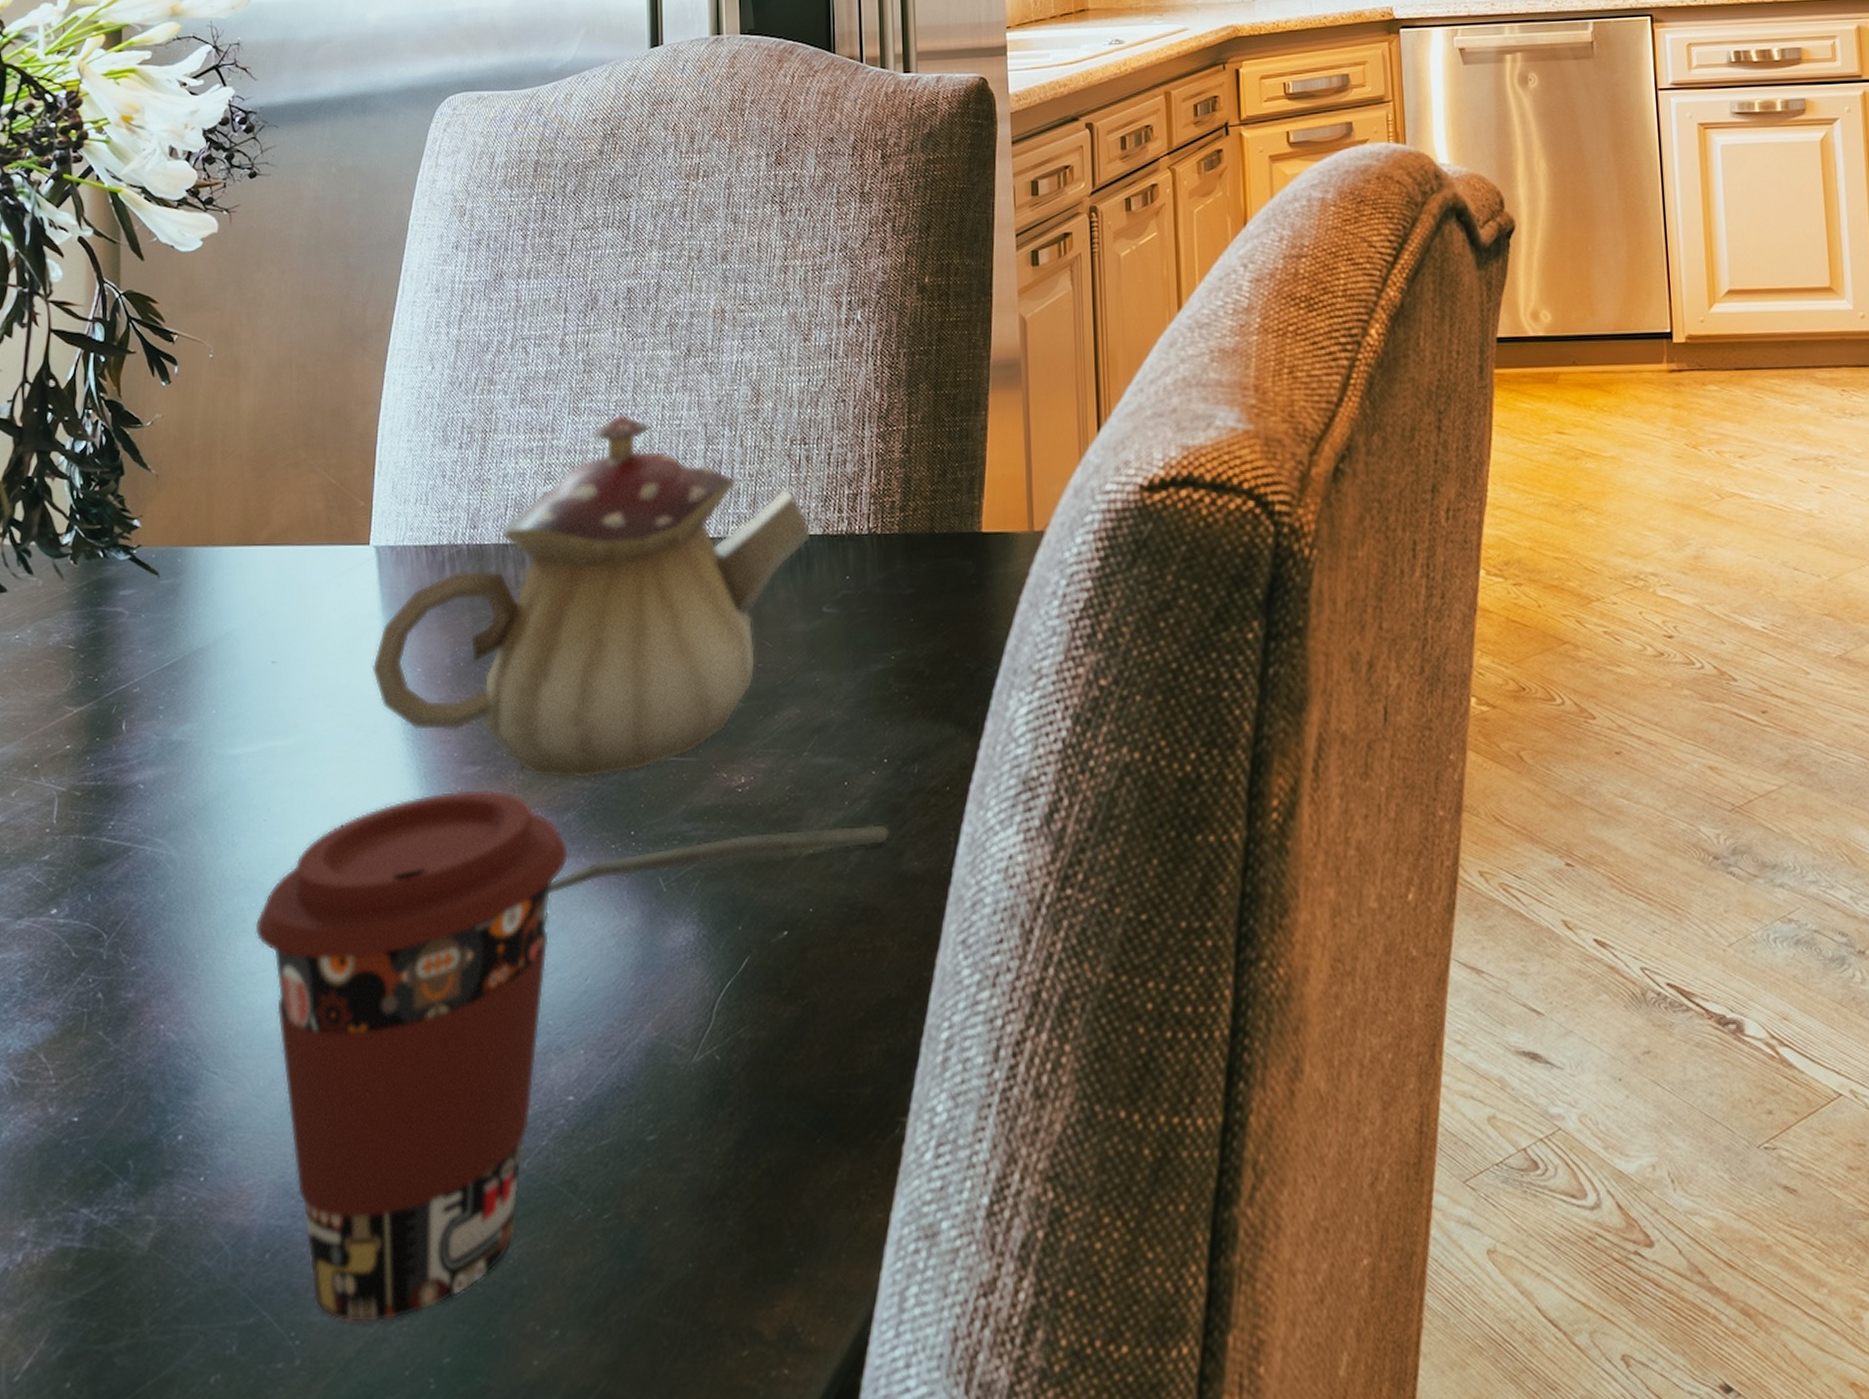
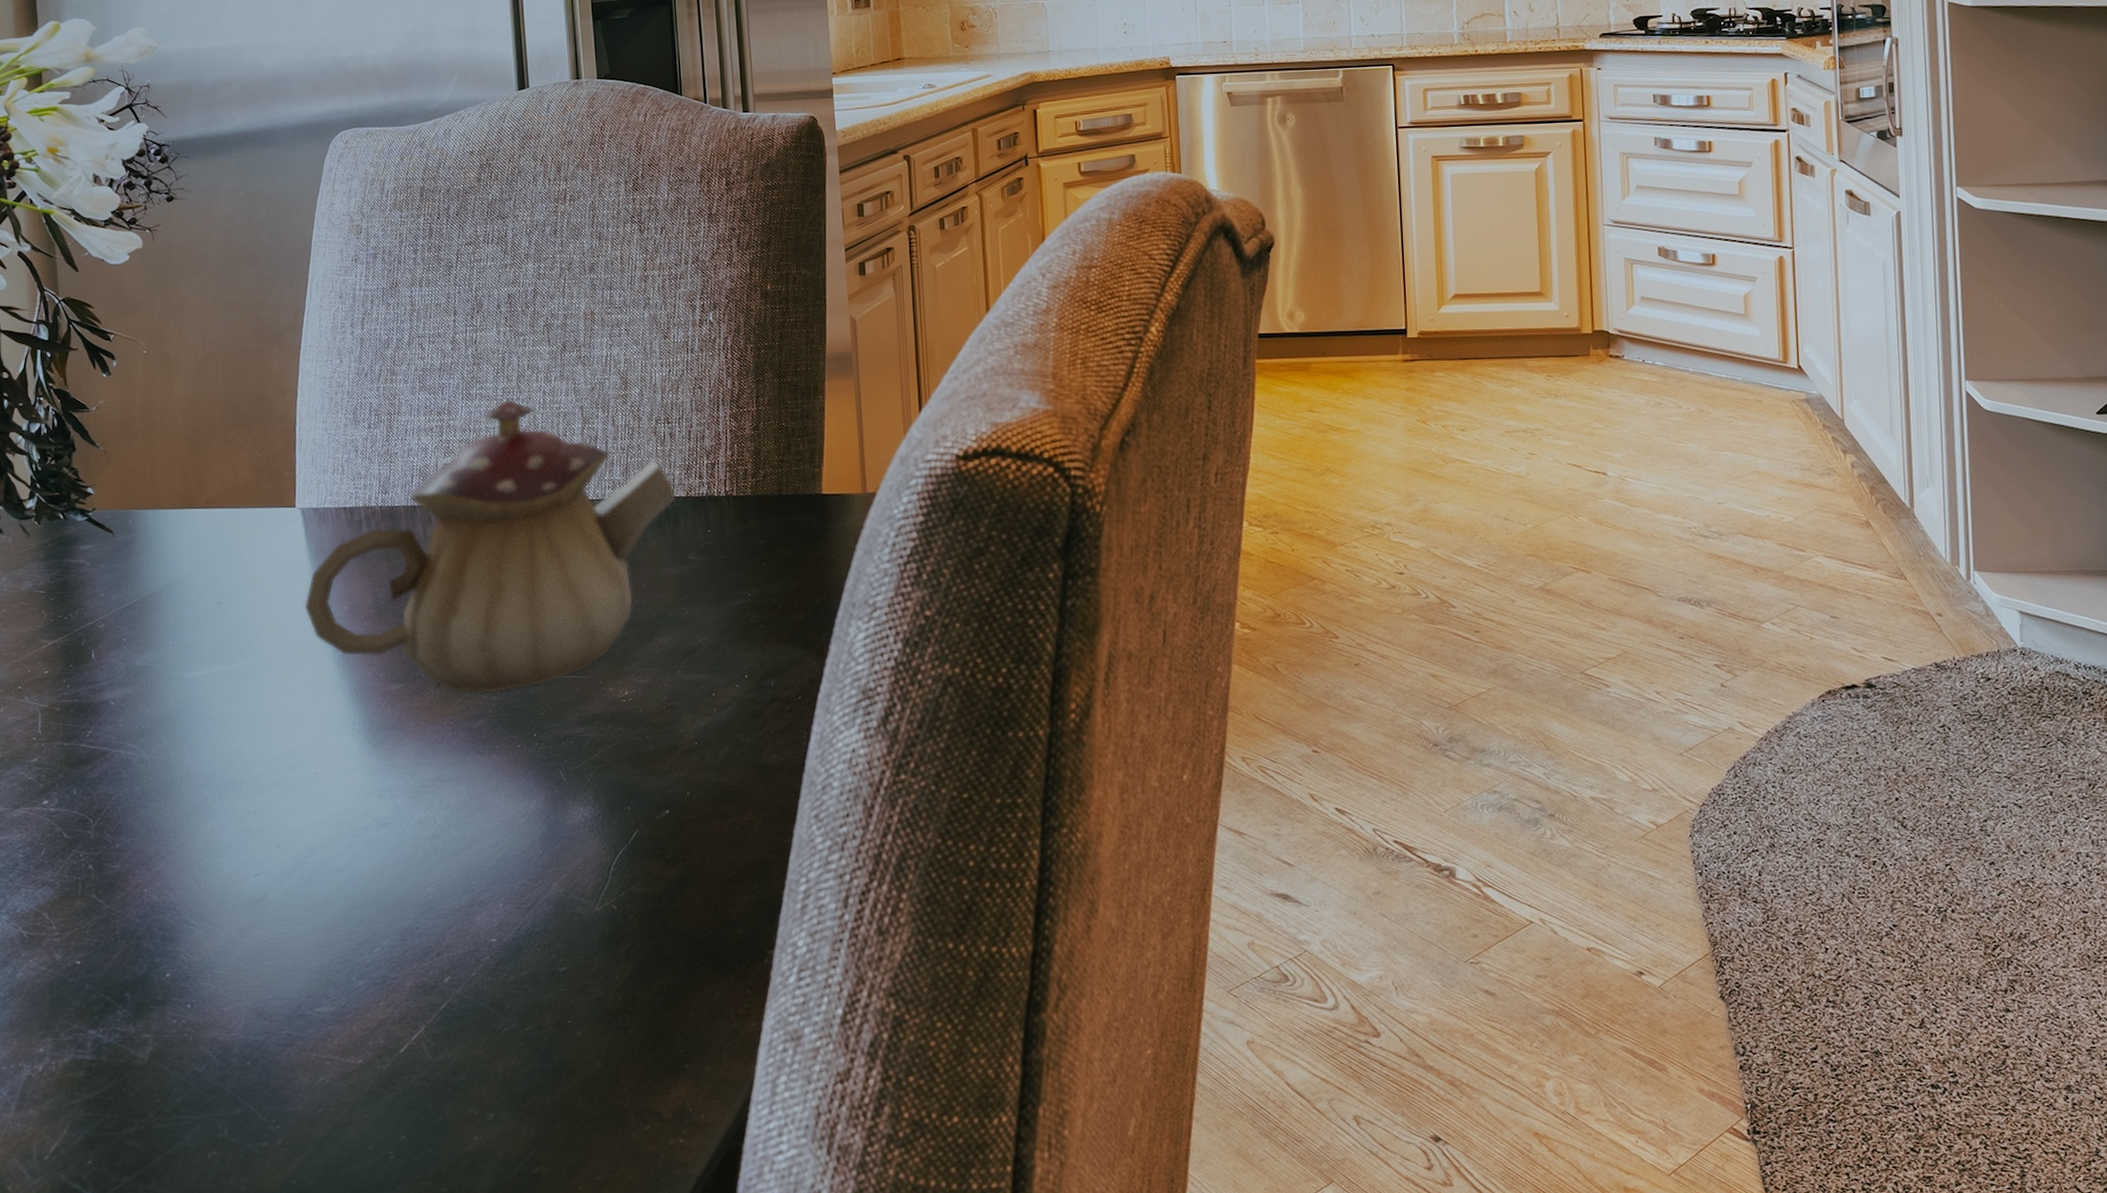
coffee cup: present [255,789,569,1322] -> none [218,702,482,1111]
spoon: present [549,824,890,895] -> none [466,726,752,784]

